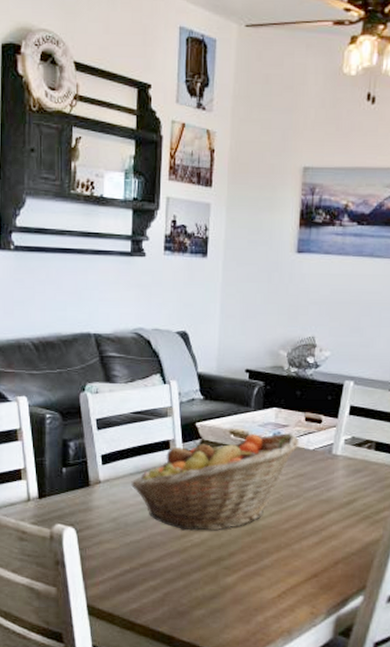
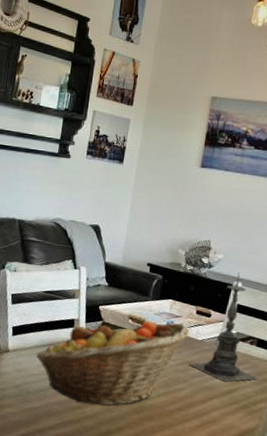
candle holder: none [301,370,379,492] -> present [188,272,258,382]

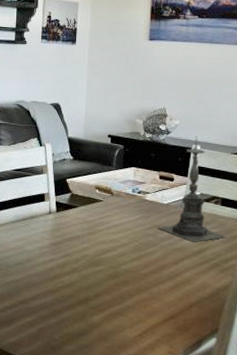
fruit basket: present [36,320,190,406] -> none [12,189,155,274]

